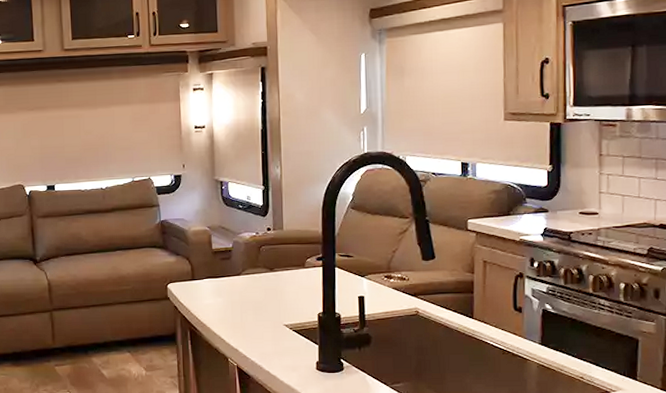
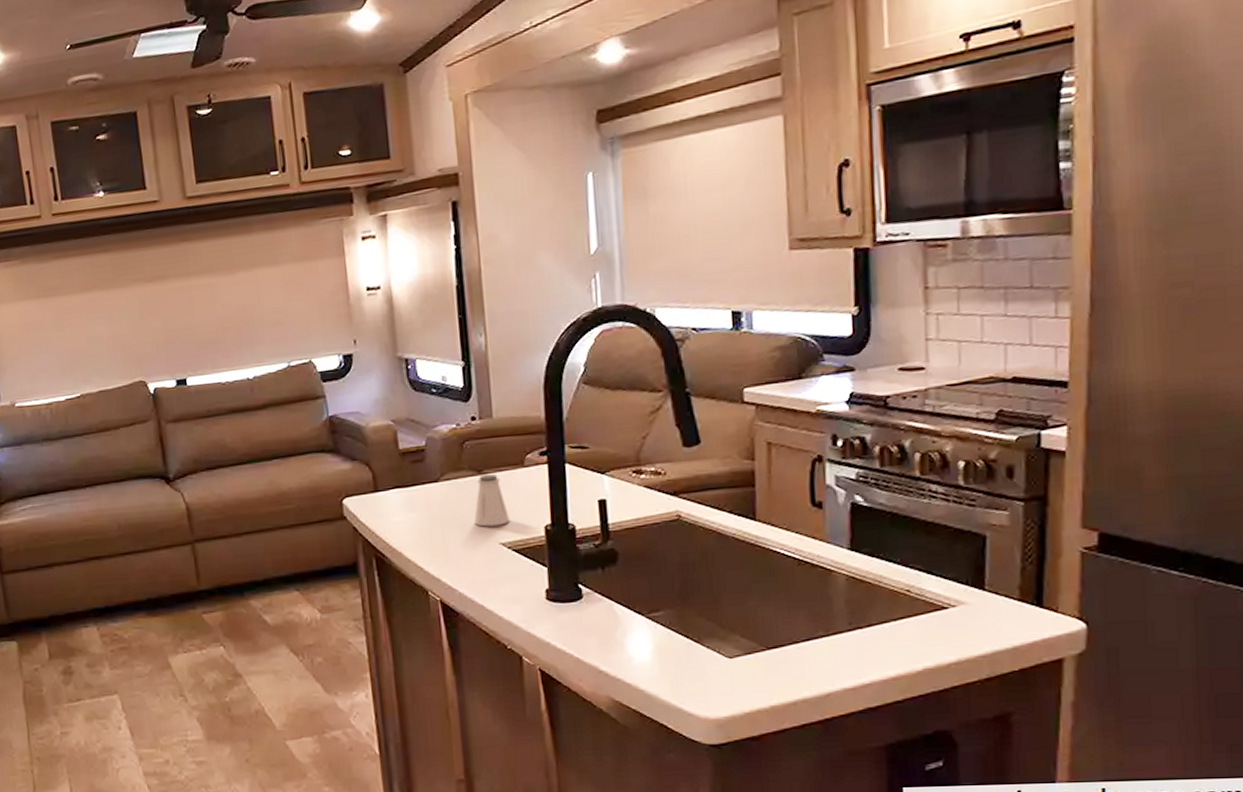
saltshaker: none [266,271,292,312] -> present [474,473,510,527]

